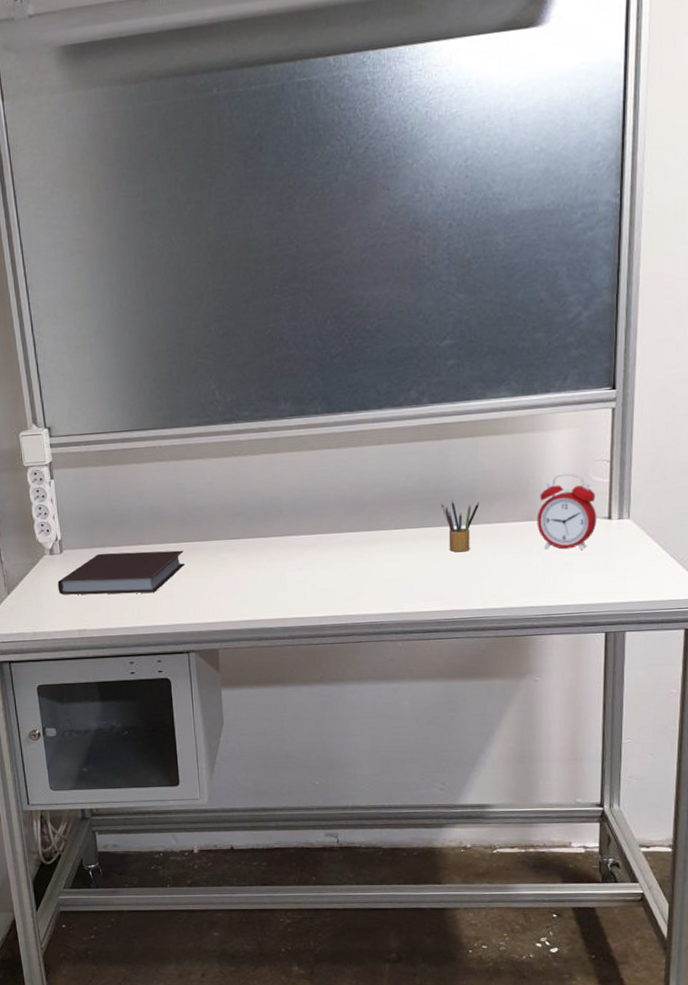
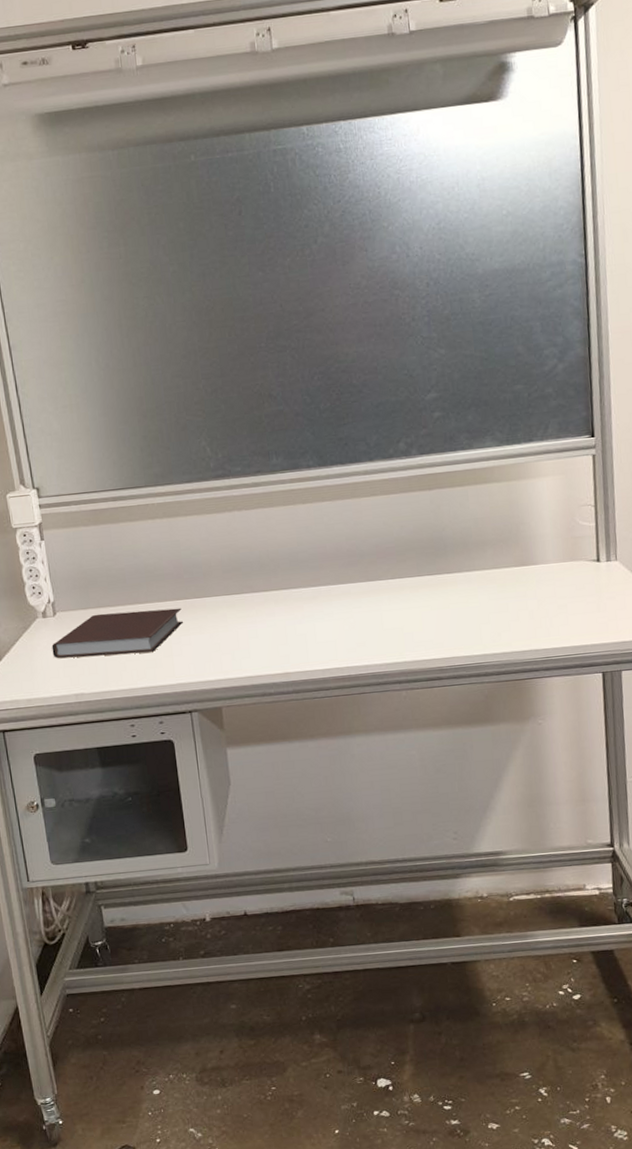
pencil box: present [441,500,479,552] -> none [436,548,473,600]
alarm clock: present [537,473,597,551] -> none [529,518,587,593]

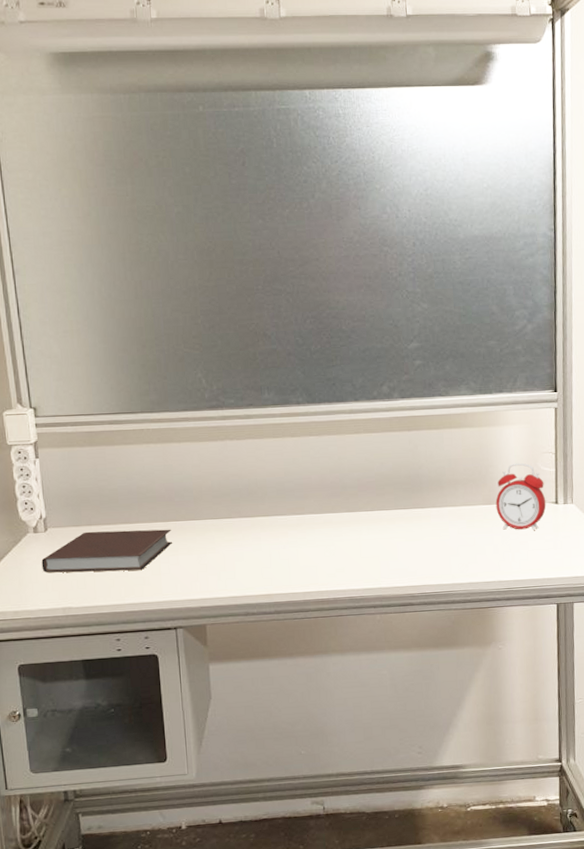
alarm clock: none [529,518,587,593] -> present [495,463,546,531]

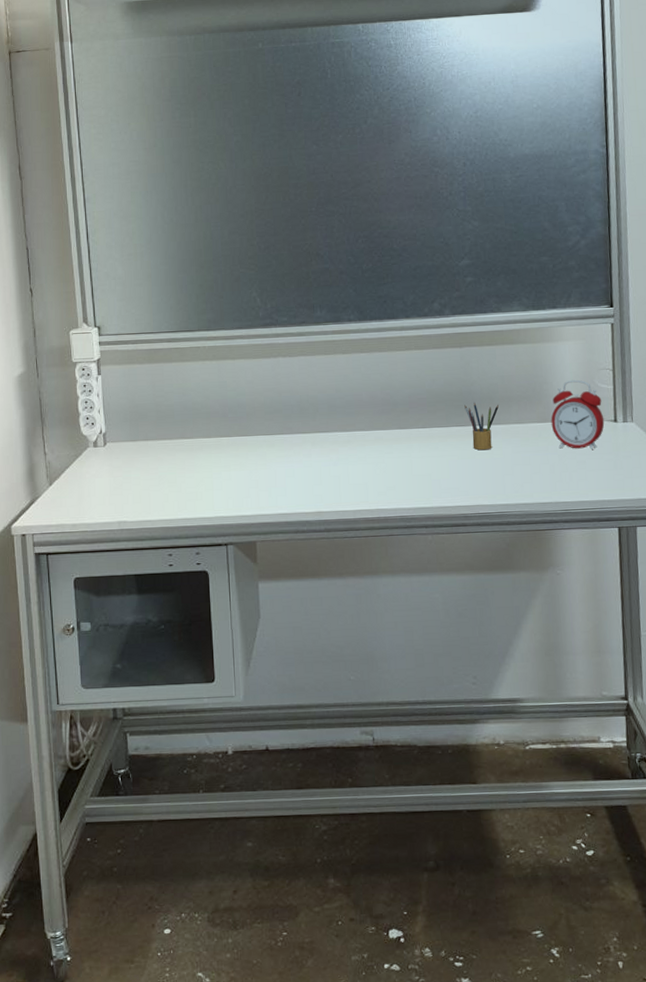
notebook: present [41,529,172,573] -> none [100,444,225,487]
pencil box: none [412,485,446,532] -> present [464,402,499,451]

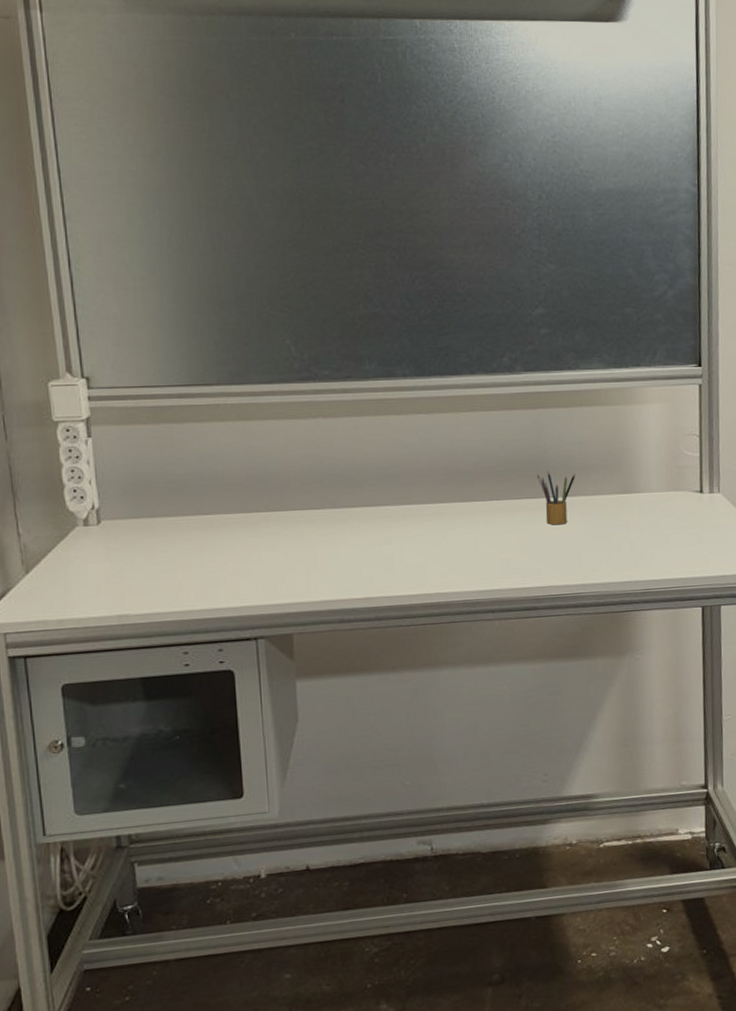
alarm clock: present [551,379,605,451] -> none [632,446,690,524]

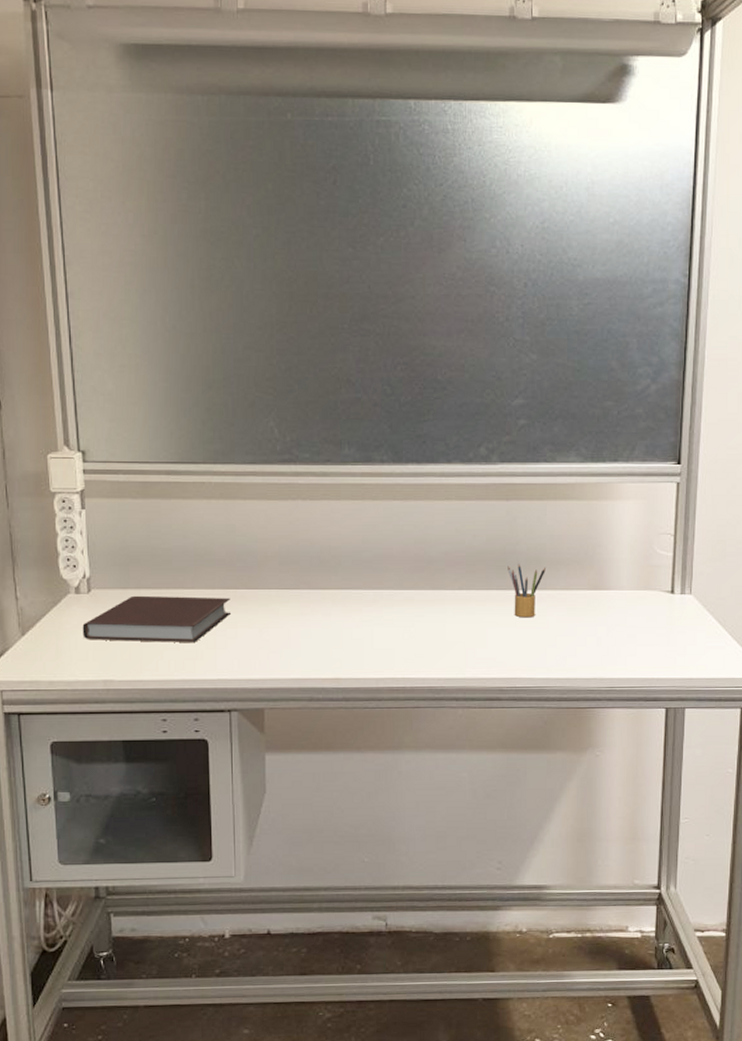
notebook: none [93,521,253,574] -> present [82,595,230,643]

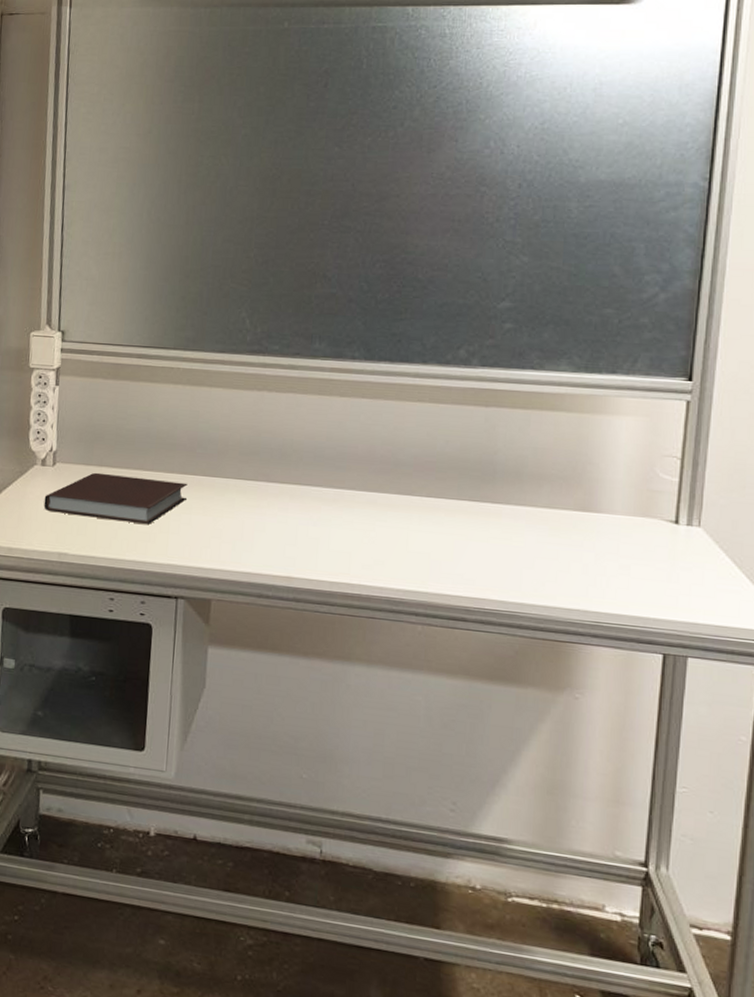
pencil box: present [507,563,545,618] -> none [482,474,526,535]

